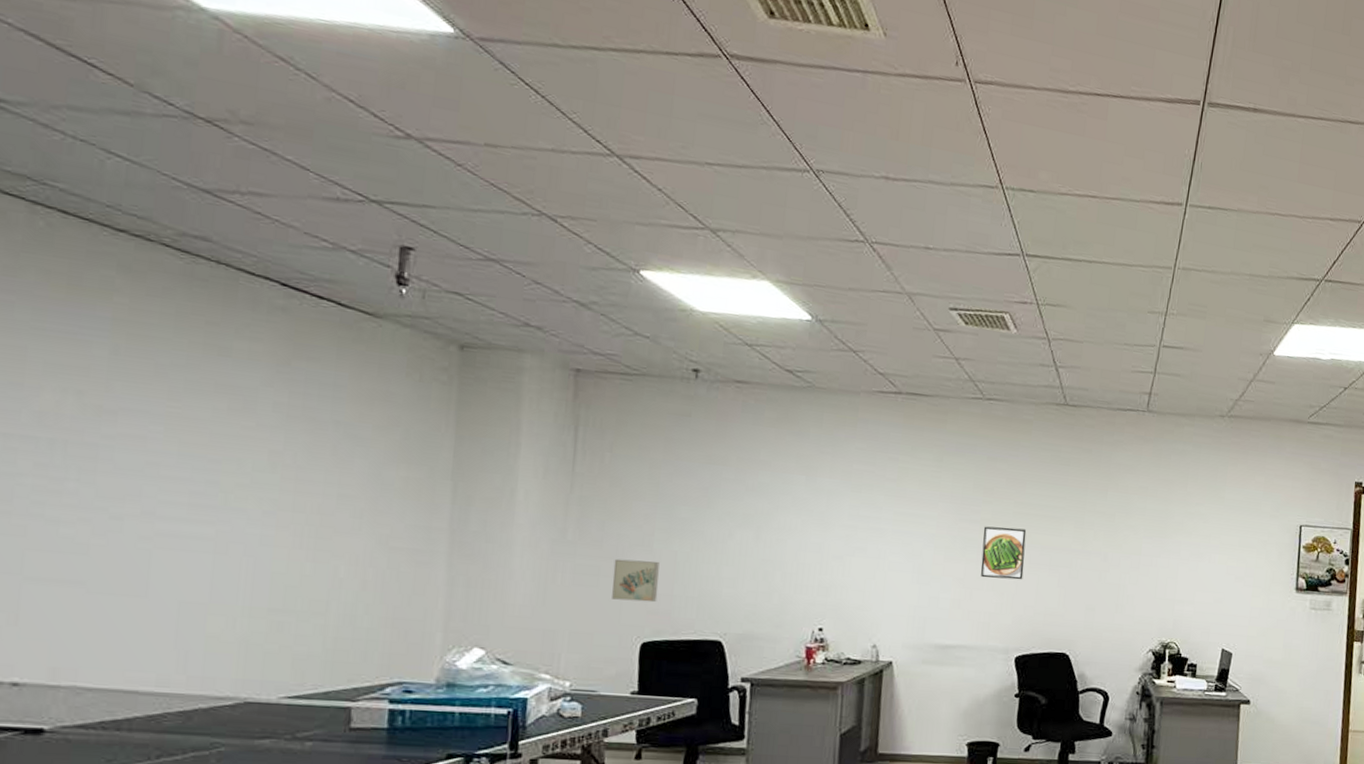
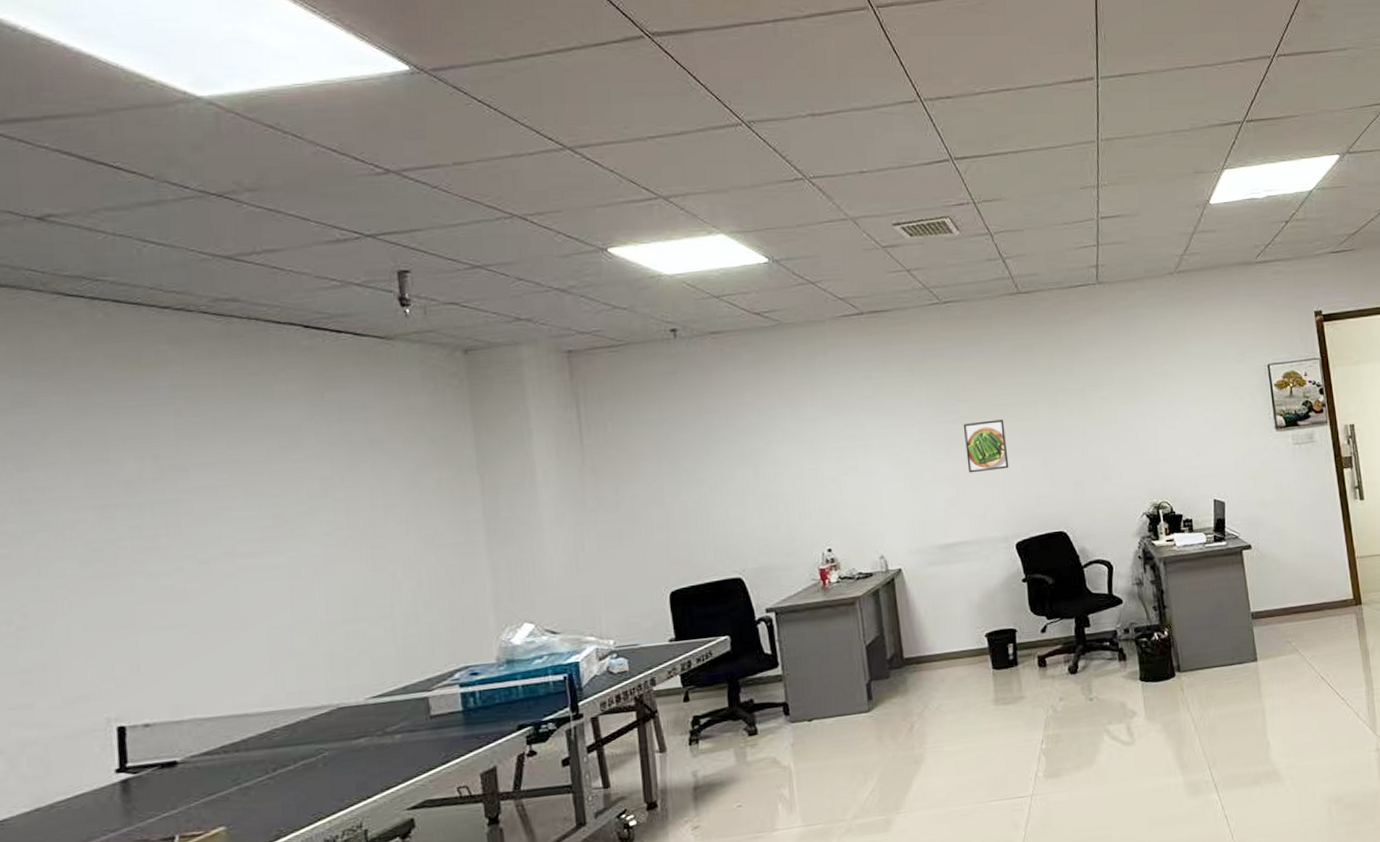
wall art: present [612,558,660,603] -> none [632,513,677,556]

